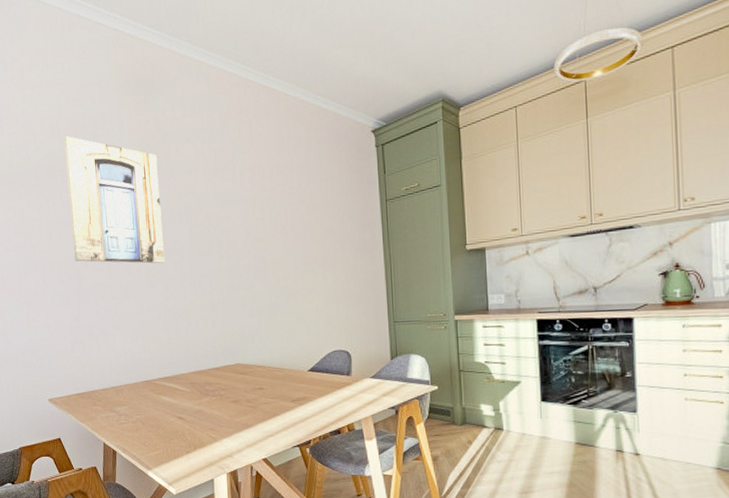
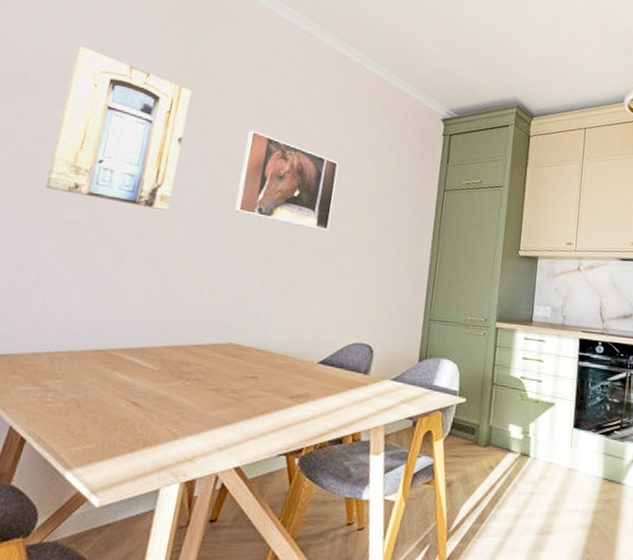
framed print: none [209,179,293,258] -> present [234,130,339,231]

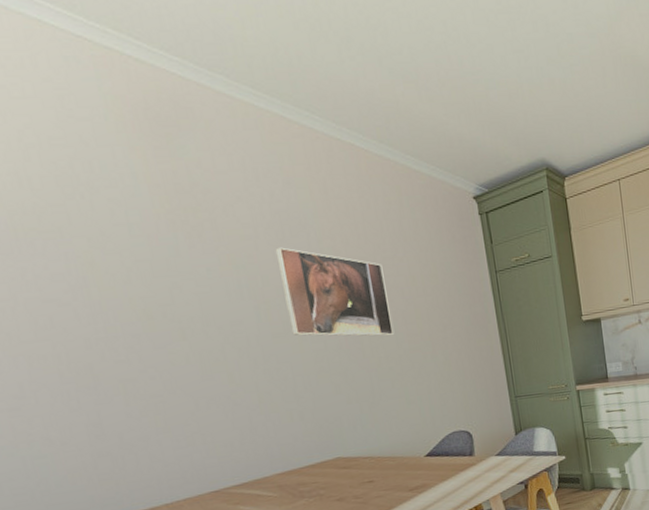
wall art: present [45,46,192,211] -> none [40,186,225,353]

